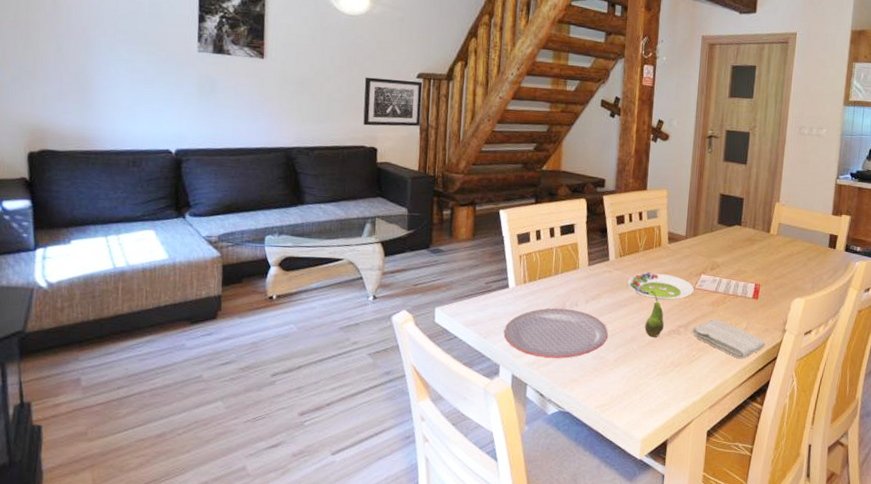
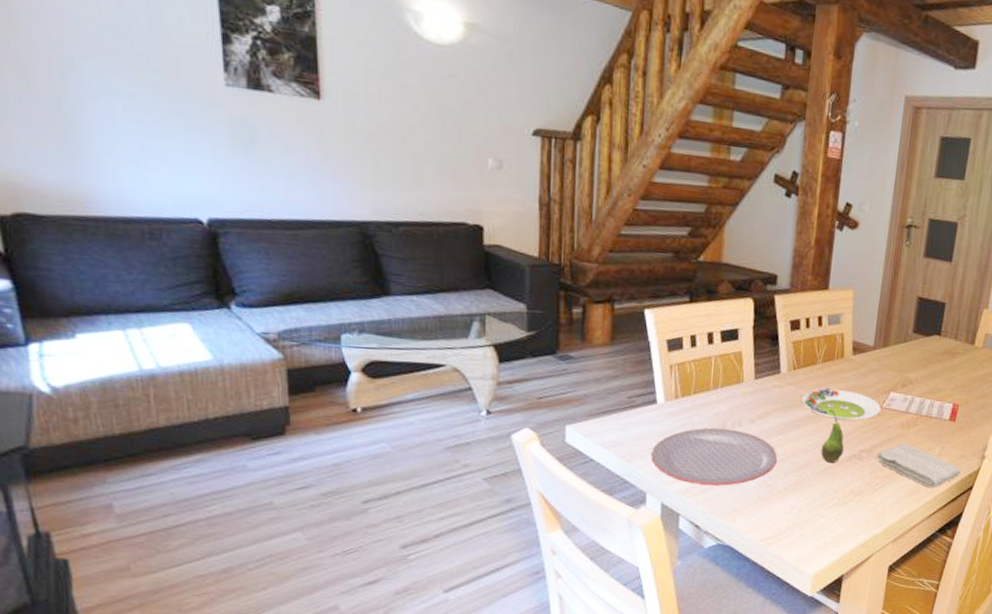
wall art: present [363,77,423,127] -> none [462,131,541,200]

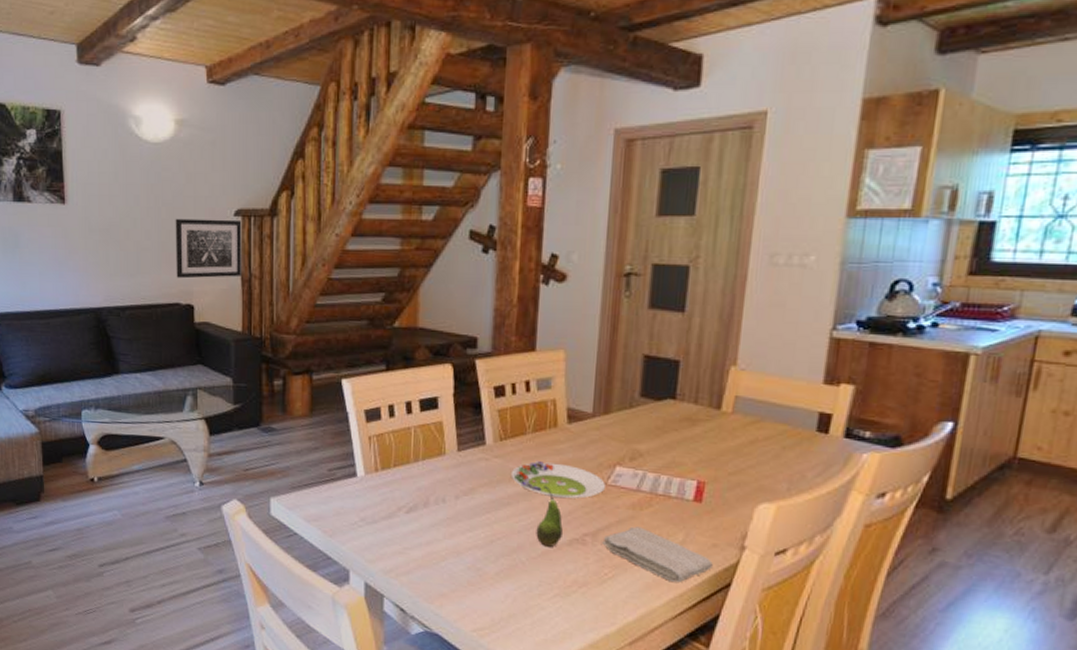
wall art: none [462,131,541,200] -> present [175,218,242,279]
plate: present [651,428,778,486] -> none [353,503,487,567]

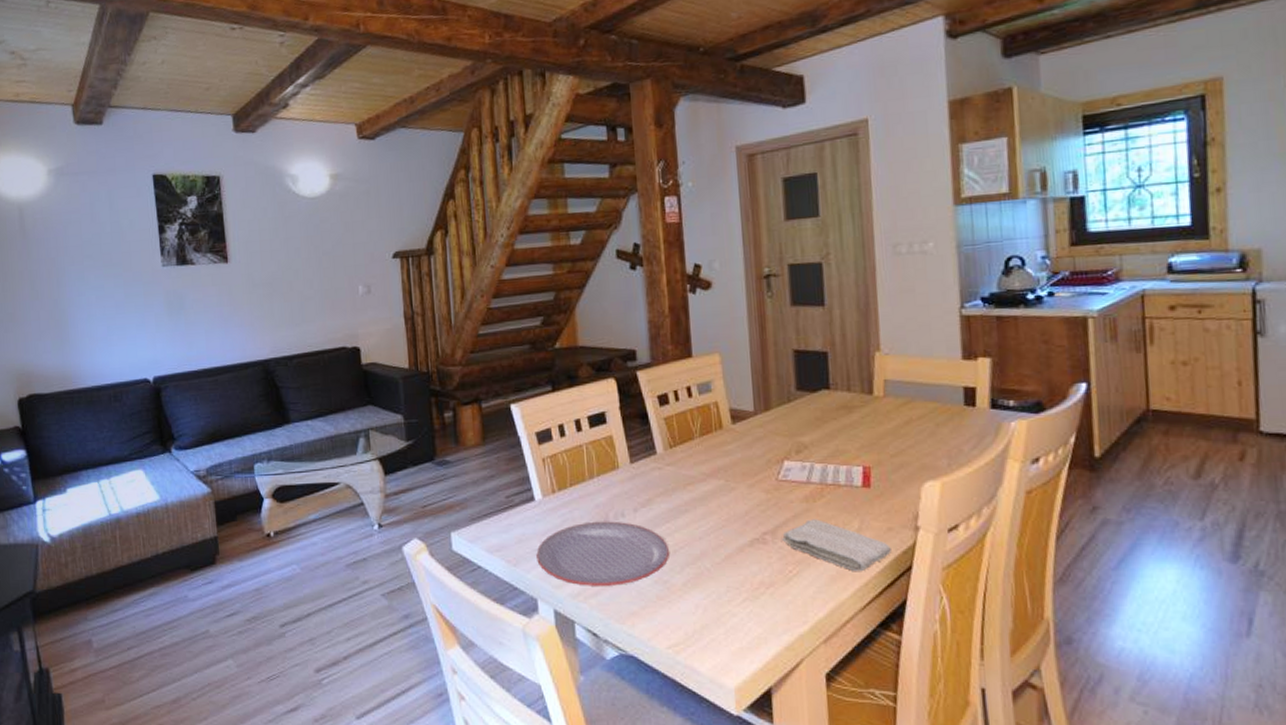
wall art: present [175,218,242,279] -> none [336,261,404,323]
plate: none [353,503,487,567] -> present [536,521,670,586]
salad plate: present [510,460,605,499] -> none [684,463,777,500]
fruit: present [536,485,563,548] -> none [716,488,743,551]

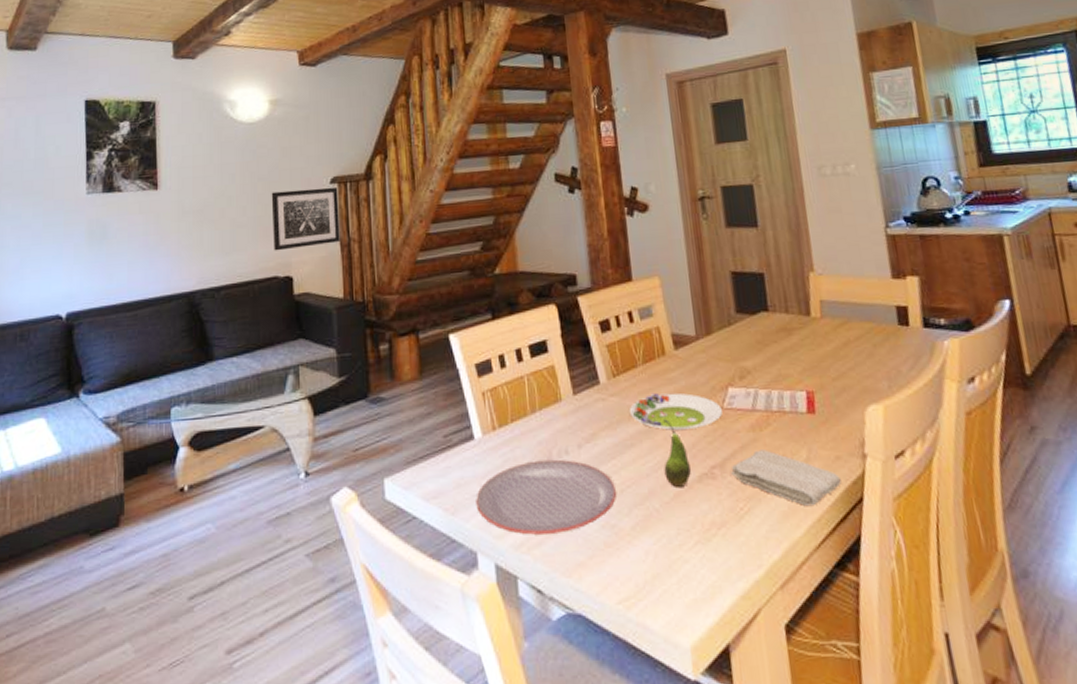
wall art: none [336,261,404,323] -> present [271,187,340,251]
salad plate: none [684,463,777,500] -> present [629,393,722,431]
fruit: none [716,488,743,551] -> present [663,419,691,488]

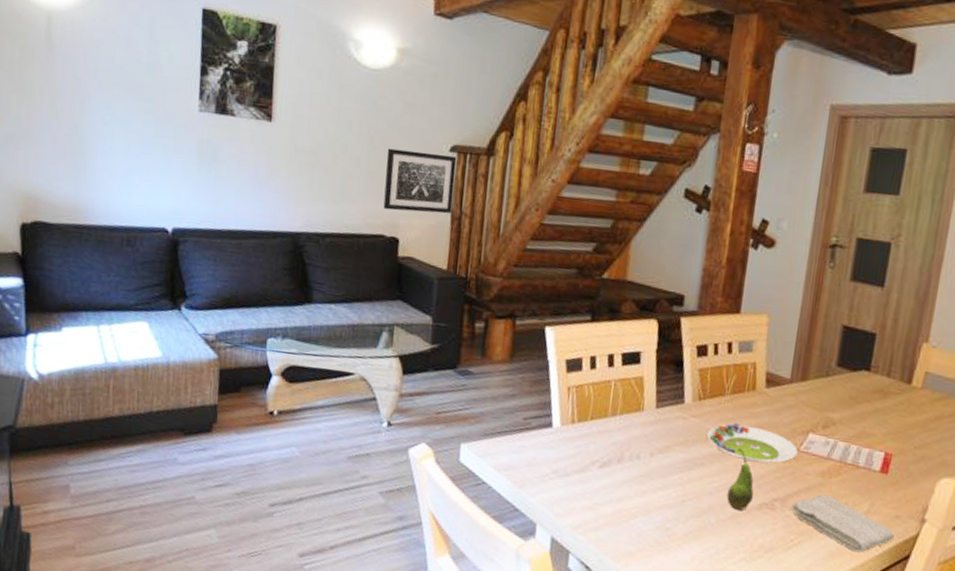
plate: present [476,459,617,535] -> none [543,457,678,525]

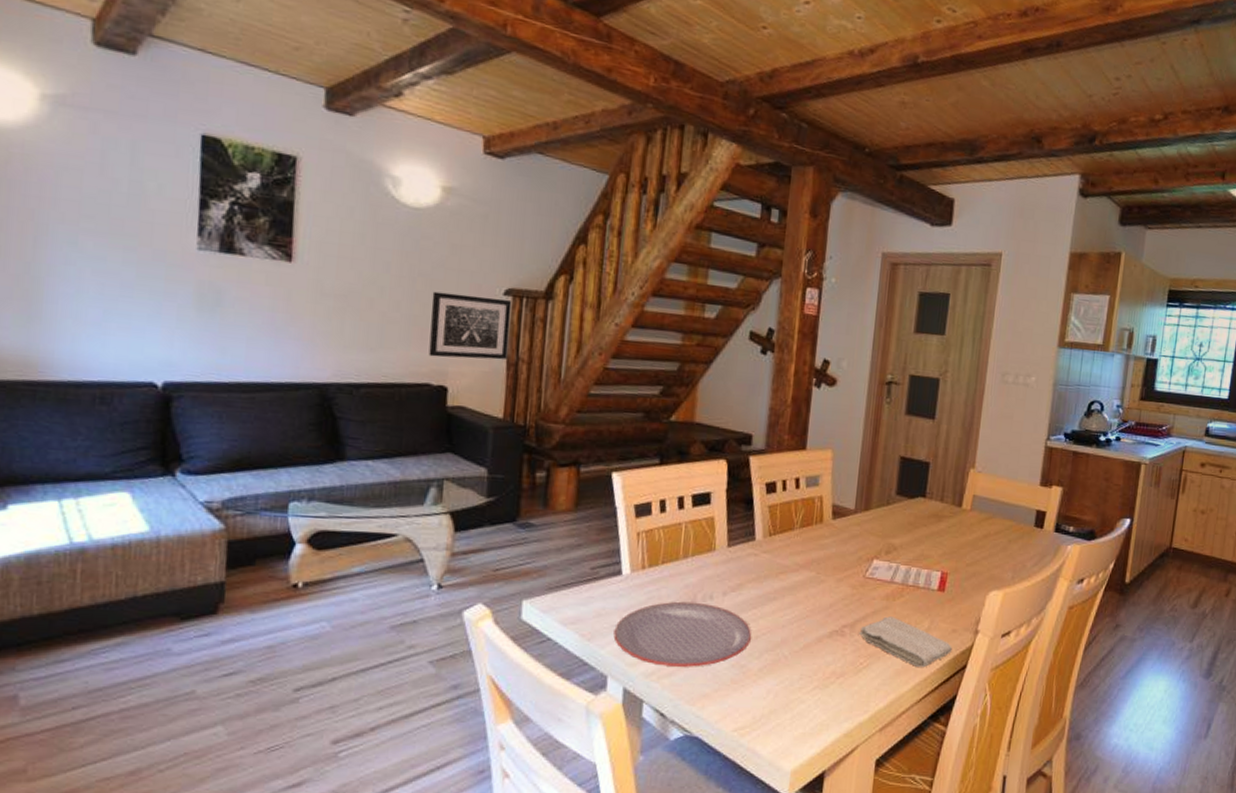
plate: none [543,457,678,525] -> present [613,601,752,667]
salad plate: present [706,422,798,463] -> none [777,555,864,592]
fruit: present [726,448,754,511] -> none [799,579,824,641]

